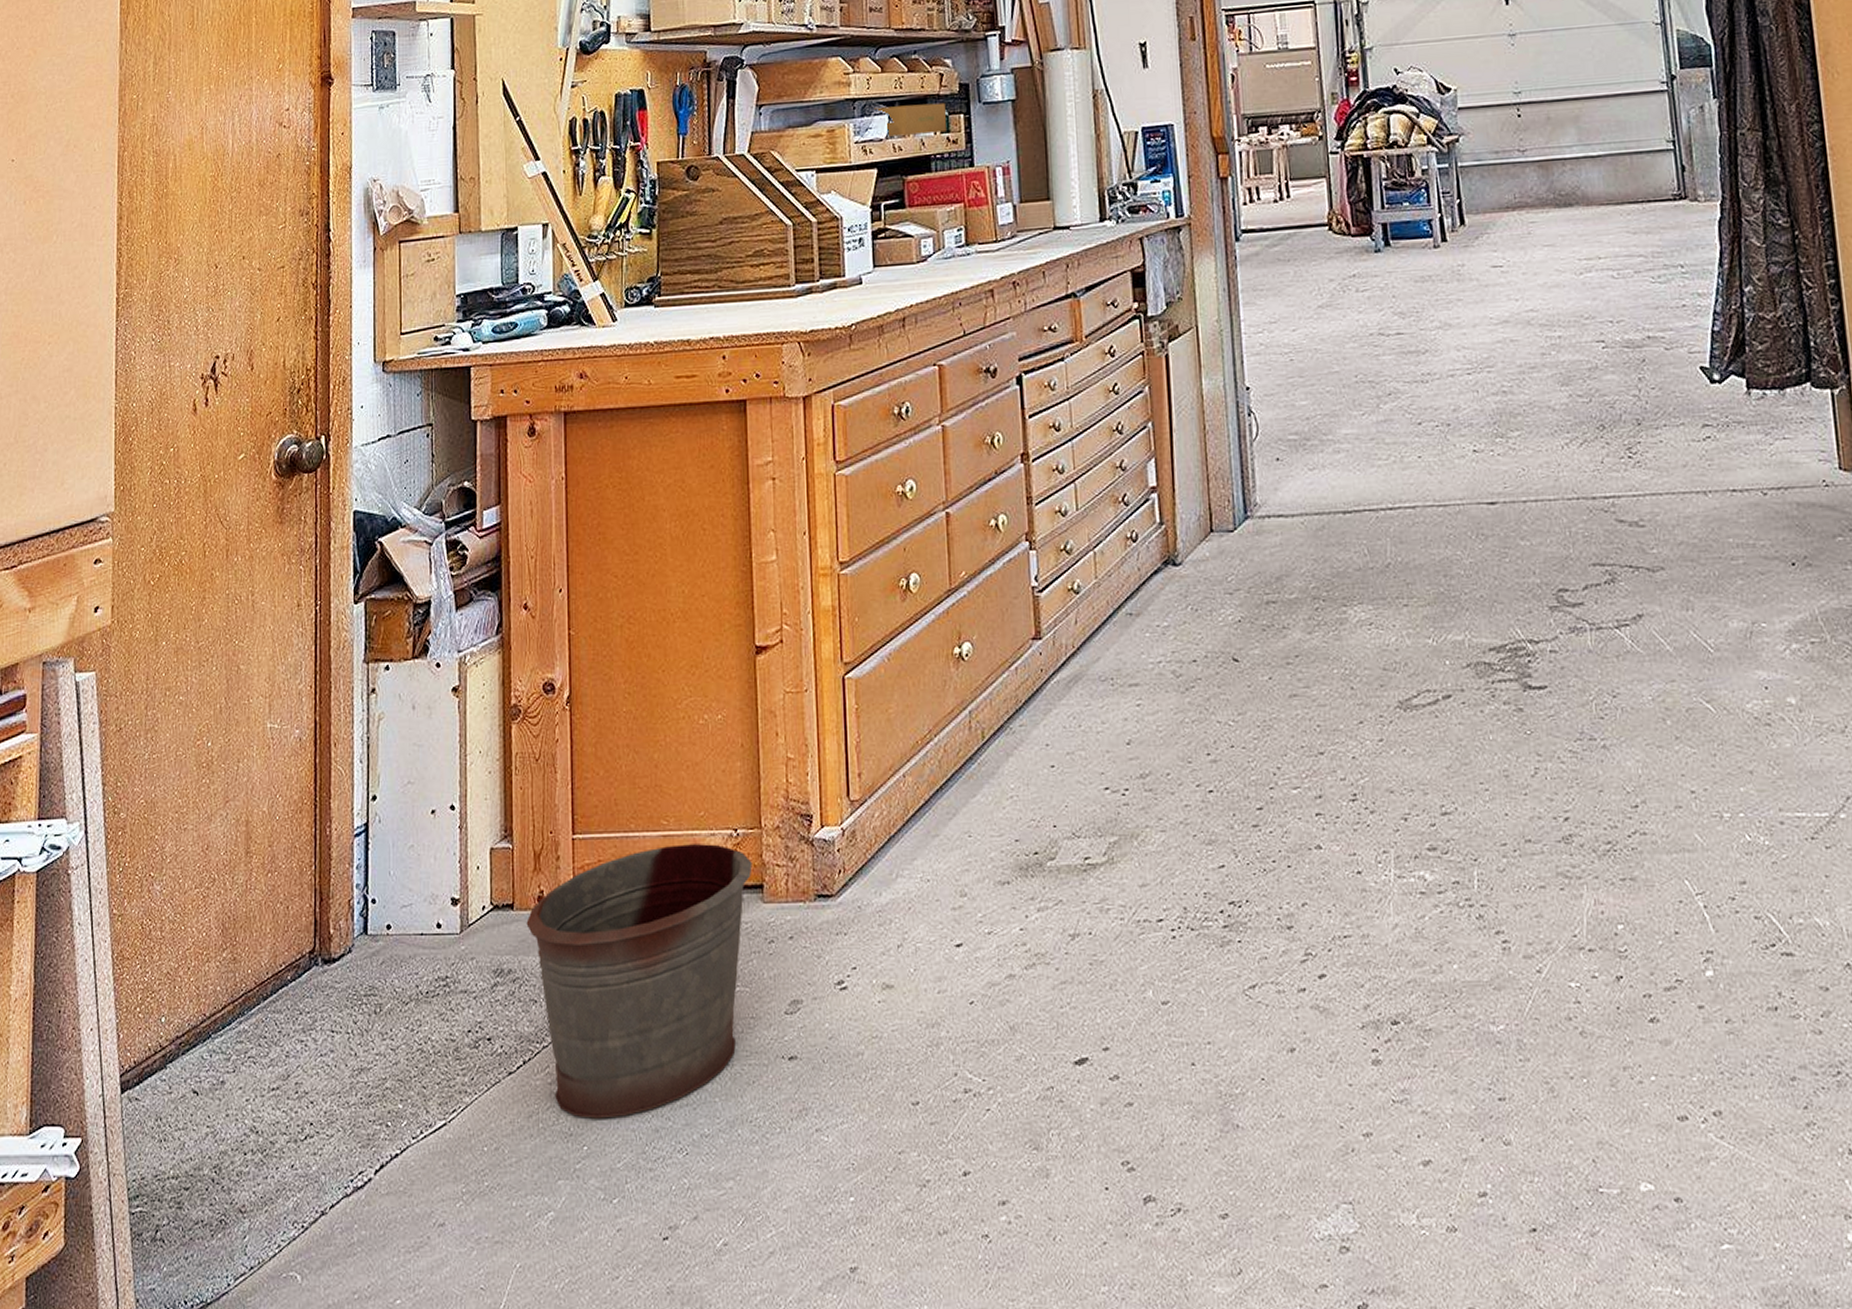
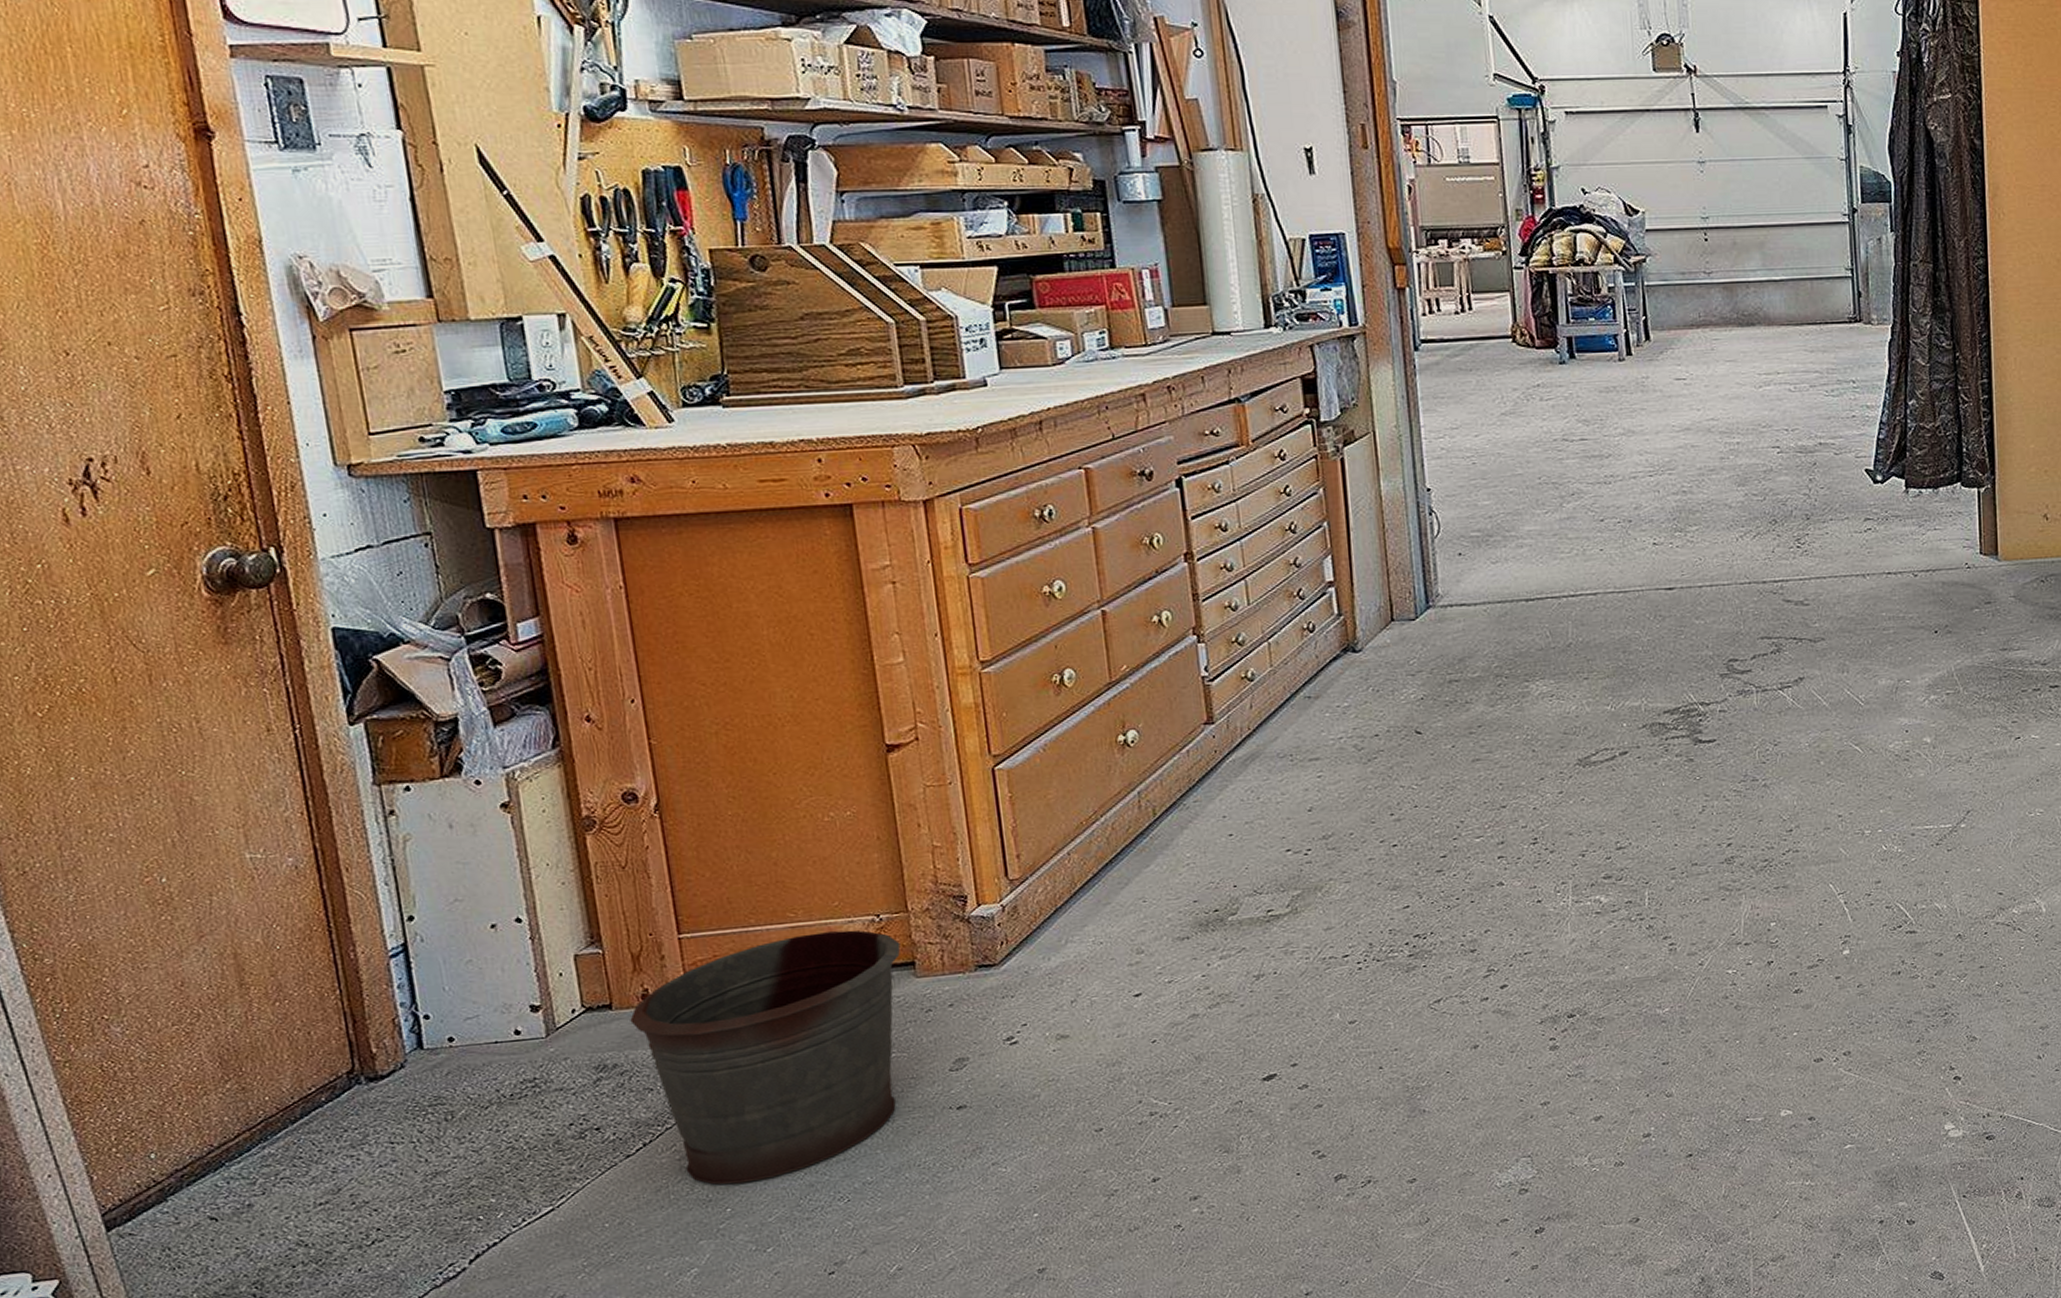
box: present [874,102,946,137] -> none [989,199,1080,233]

